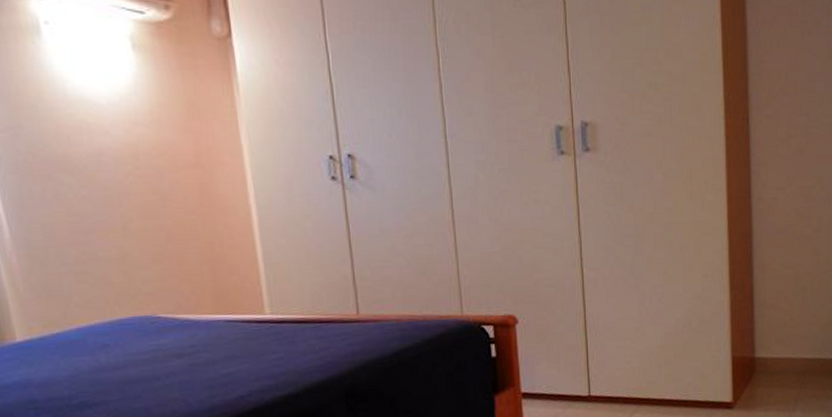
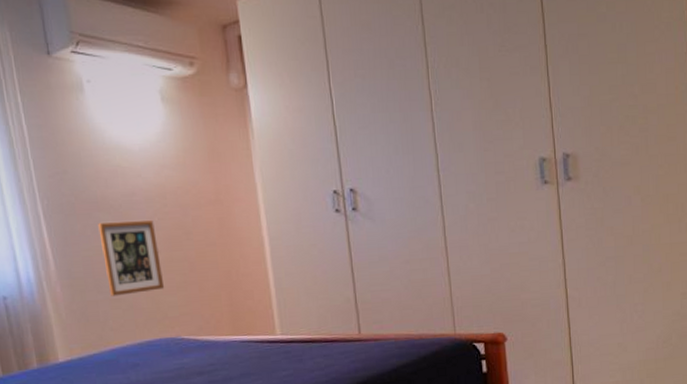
picture frame: none [60,184,138,269] -> present [98,220,165,296]

